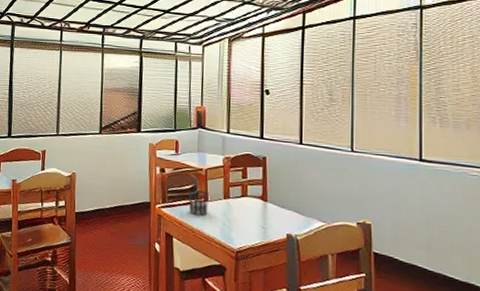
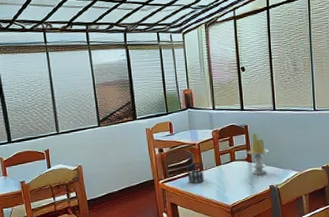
candle: none [263,167,289,219] -> present [247,132,268,175]

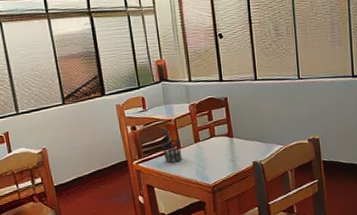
candle: present [247,132,268,175] -> none [228,105,251,151]

